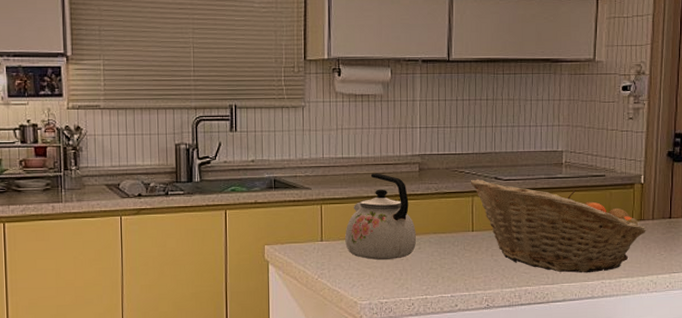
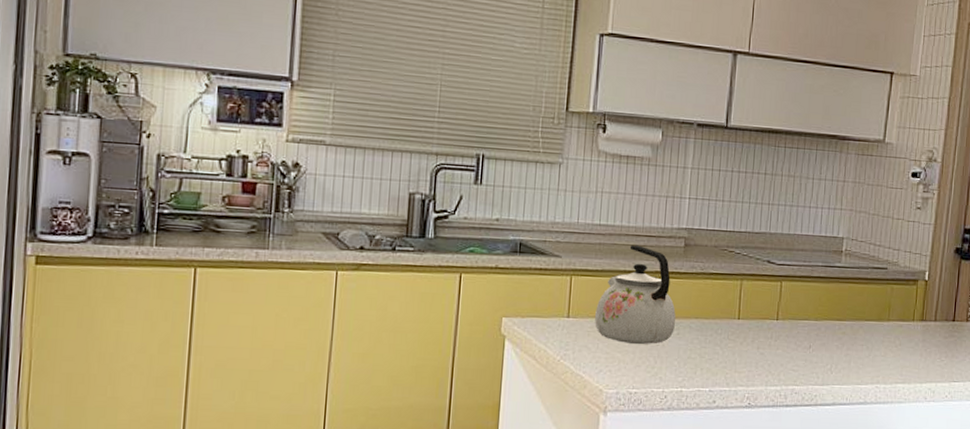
fruit basket: present [471,179,646,273] -> none [741,261,927,376]

